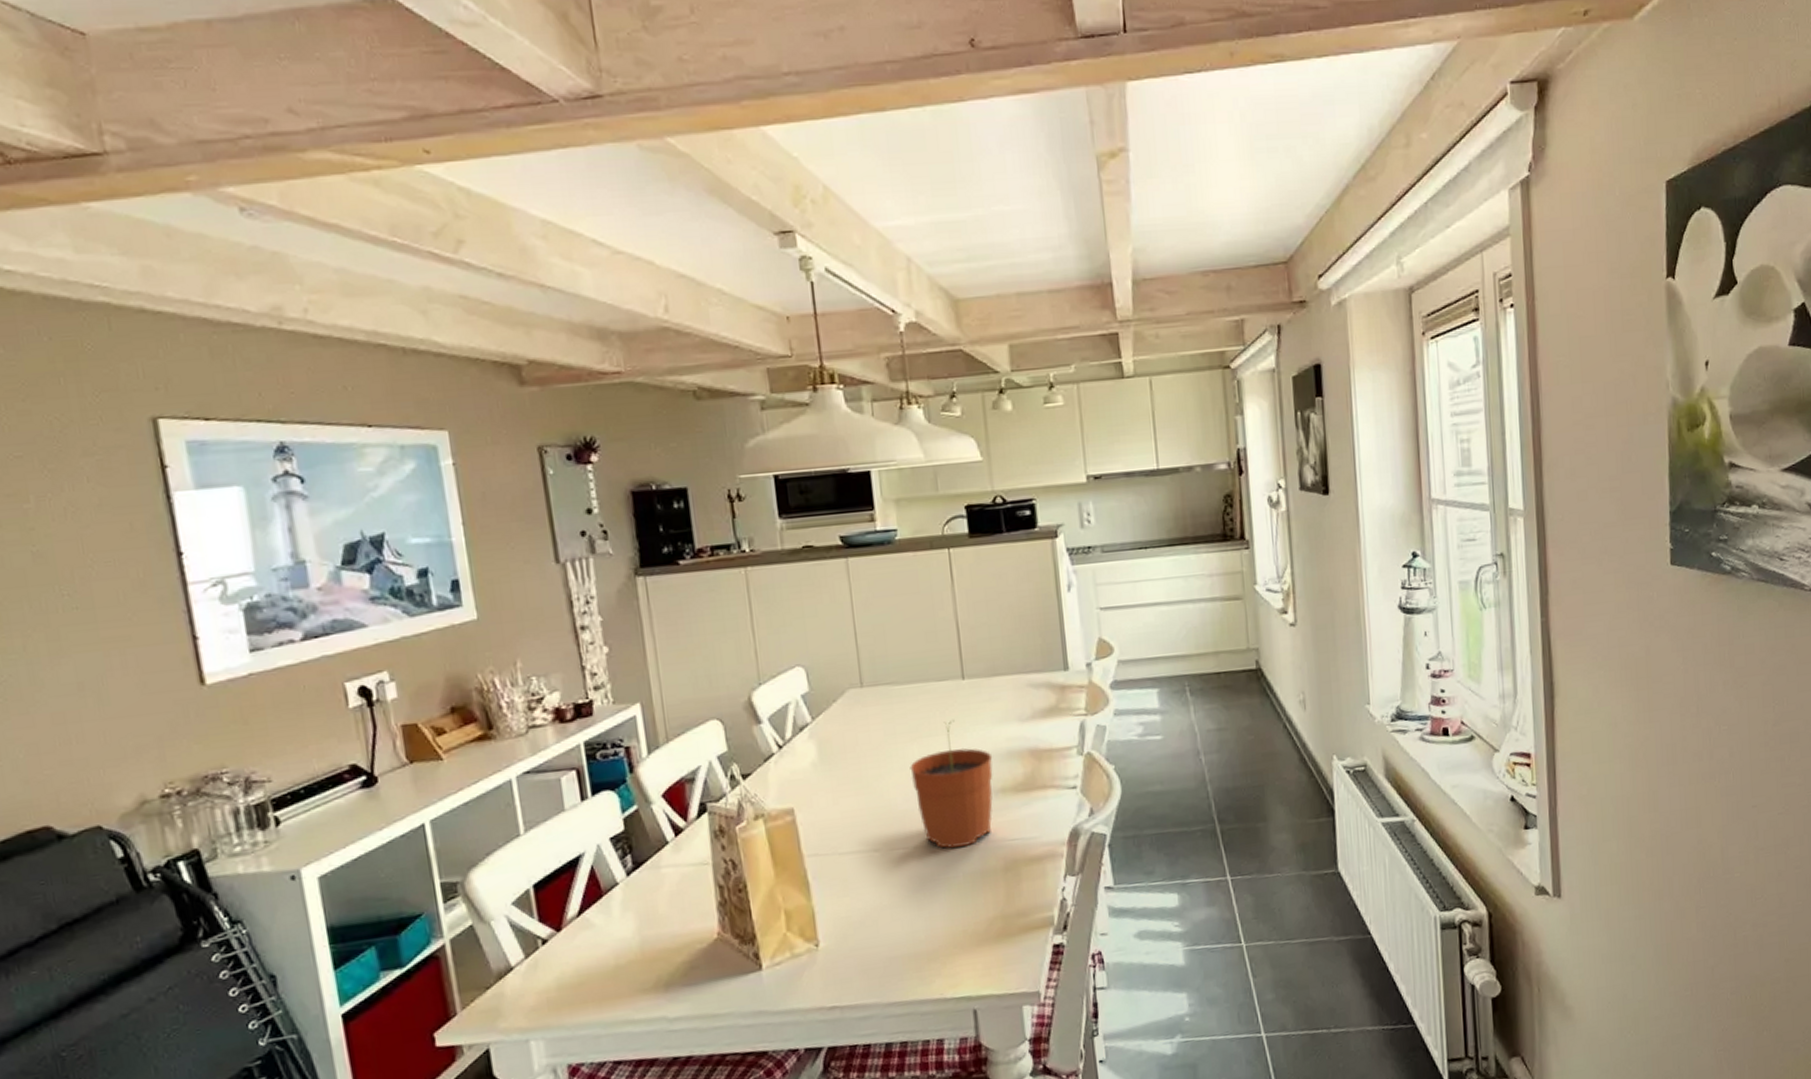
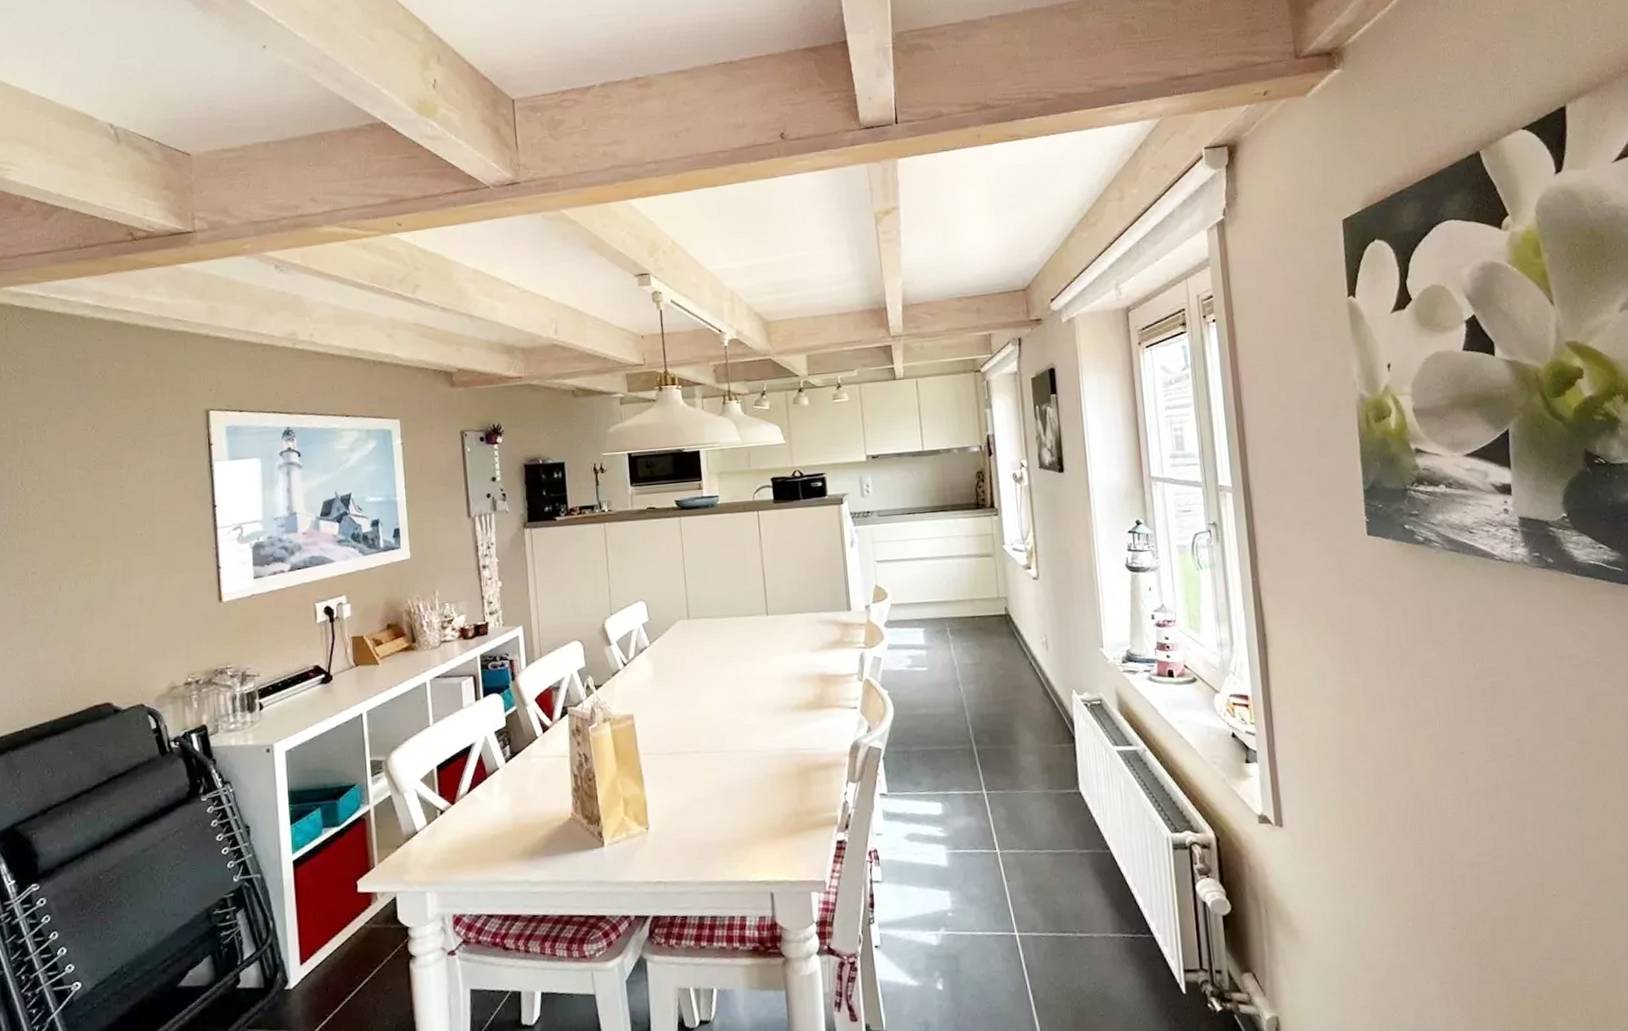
plant pot: present [910,719,993,849] -> none [724,647,790,754]

